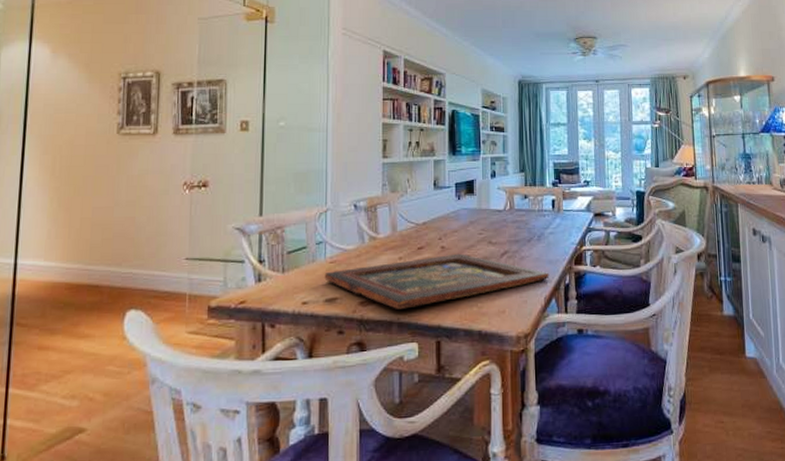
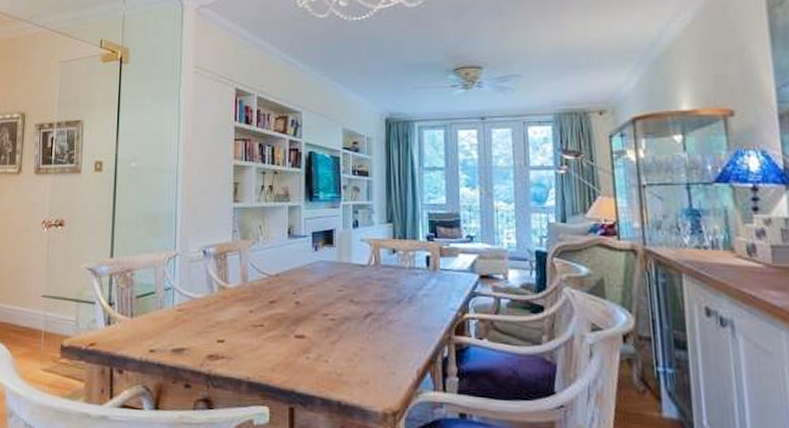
religious icon: present [324,253,550,310] -> none [172,311,424,369]

